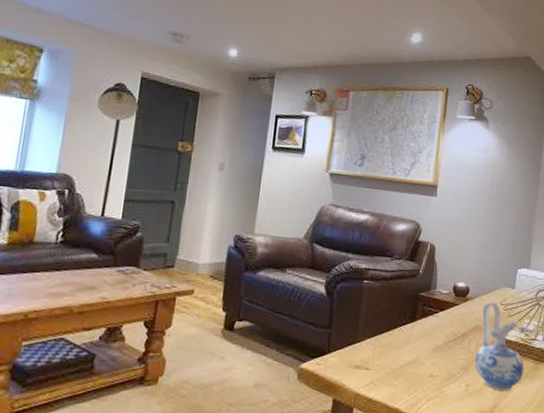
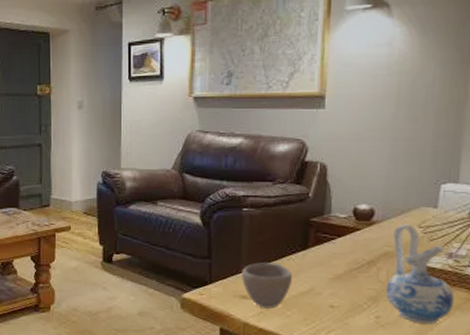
cup: none [357,333,402,378] -> present [242,262,293,309]

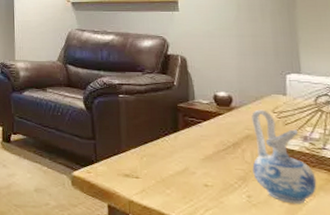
cup: present [242,262,293,309] -> none [123,143,168,187]

